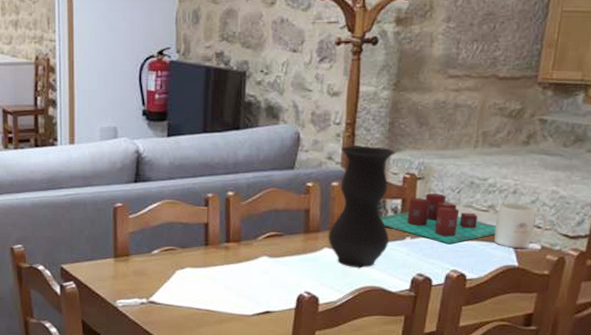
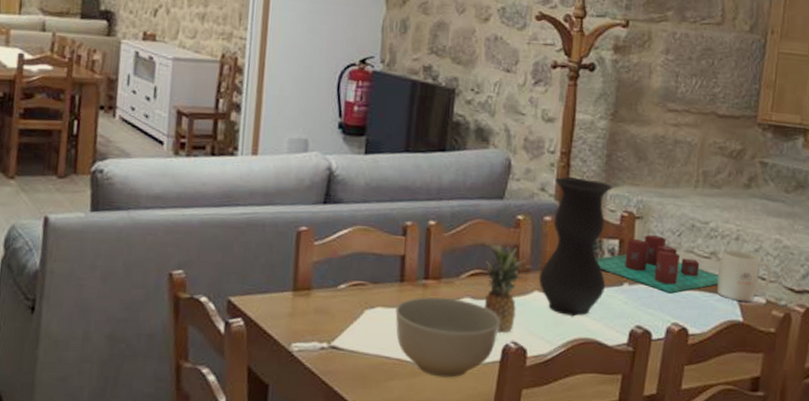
bowl: none [202,257,295,323] -> present [395,297,501,378]
fruit: none [279,208,322,286] -> present [484,243,533,334]

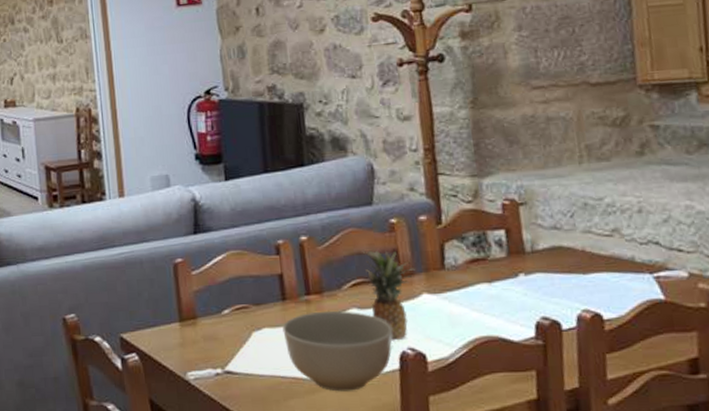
vase: present [538,177,613,316] -> none [423,171,500,314]
candle: present [596,235,719,294] -> none [483,219,628,279]
mug: present [716,249,772,301] -> none [624,223,690,278]

